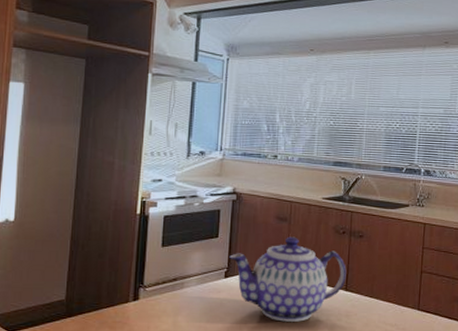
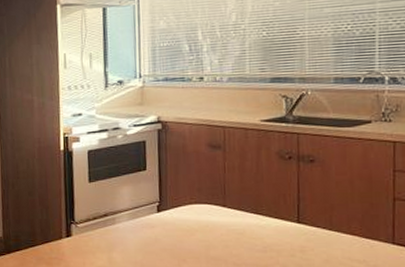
teapot: present [229,236,347,322] -> none [160,165,297,258]

